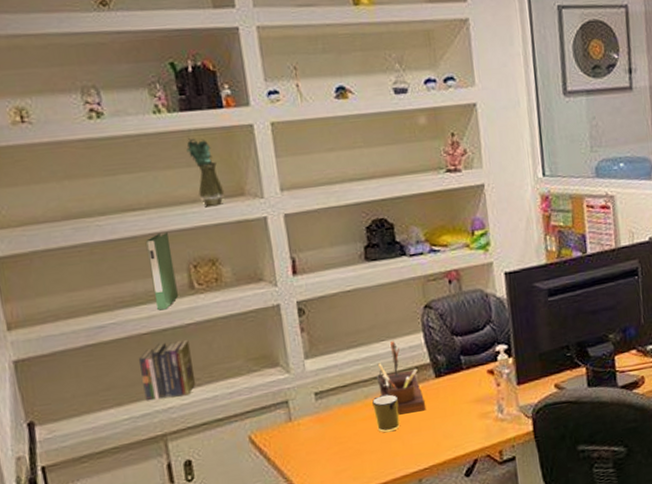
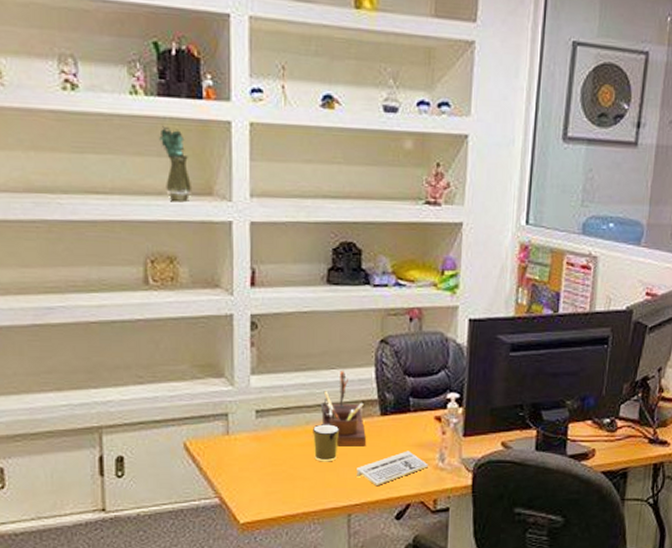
books: present [138,340,196,402] -> none [83,334,138,391]
binder: present [145,232,178,311] -> none [105,220,131,301]
computer keyboard: none [420,407,489,448] -> present [357,451,428,487]

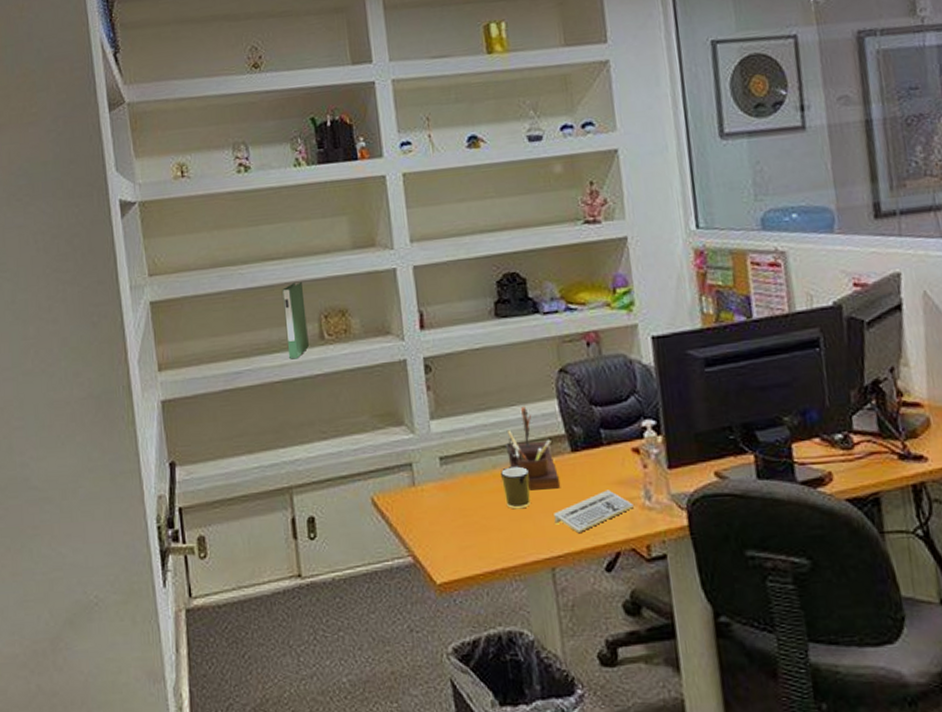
binder: none [105,220,131,301] -> present [281,281,309,360]
vase: present [159,125,192,201] -> none [323,189,356,257]

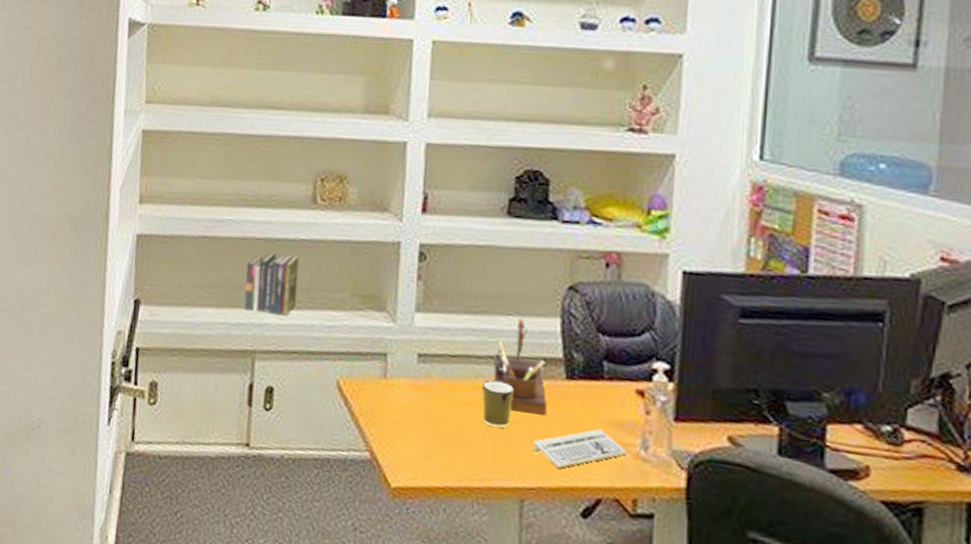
books: none [269,391,322,451] -> present [244,251,299,316]
binder: present [281,281,309,360] -> none [276,136,304,219]

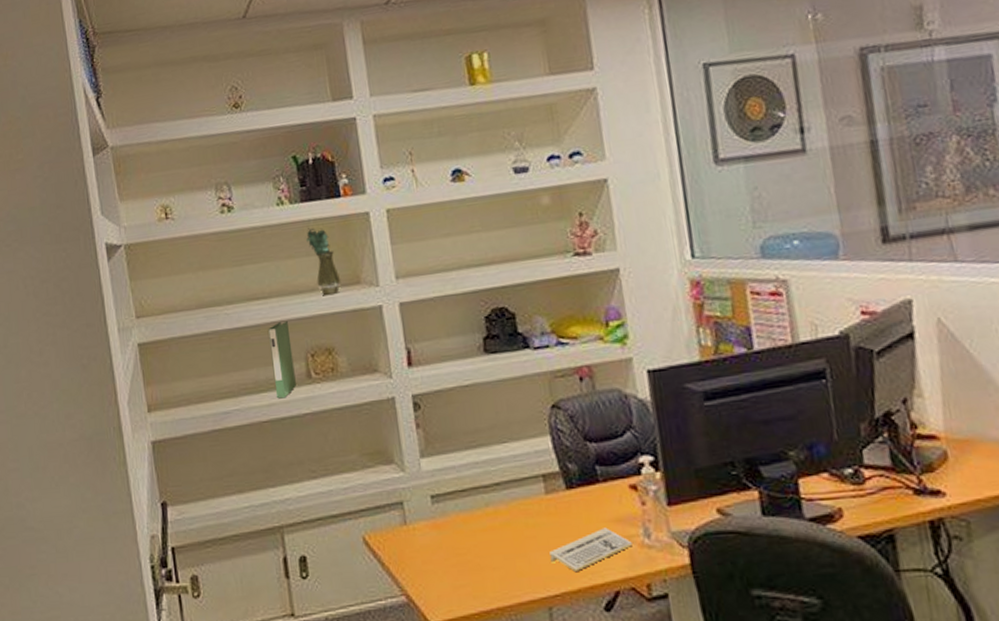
books: present [244,251,299,316] -> none [258,430,312,491]
binder: none [276,136,304,219] -> present [267,320,296,399]
vase: none [340,43,369,120] -> present [306,227,341,295]
mug: present [481,380,515,429] -> none [494,504,525,548]
desk organizer: present [493,319,546,416] -> none [497,444,555,529]

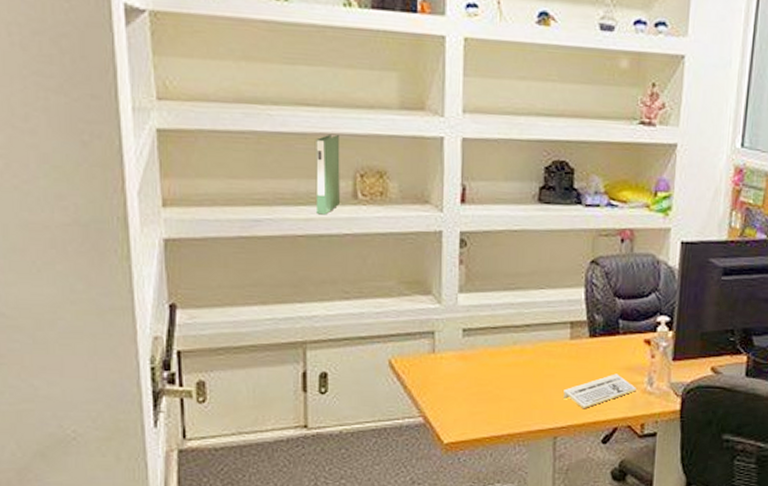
vase: present [306,227,341,295] -> none [372,38,405,116]

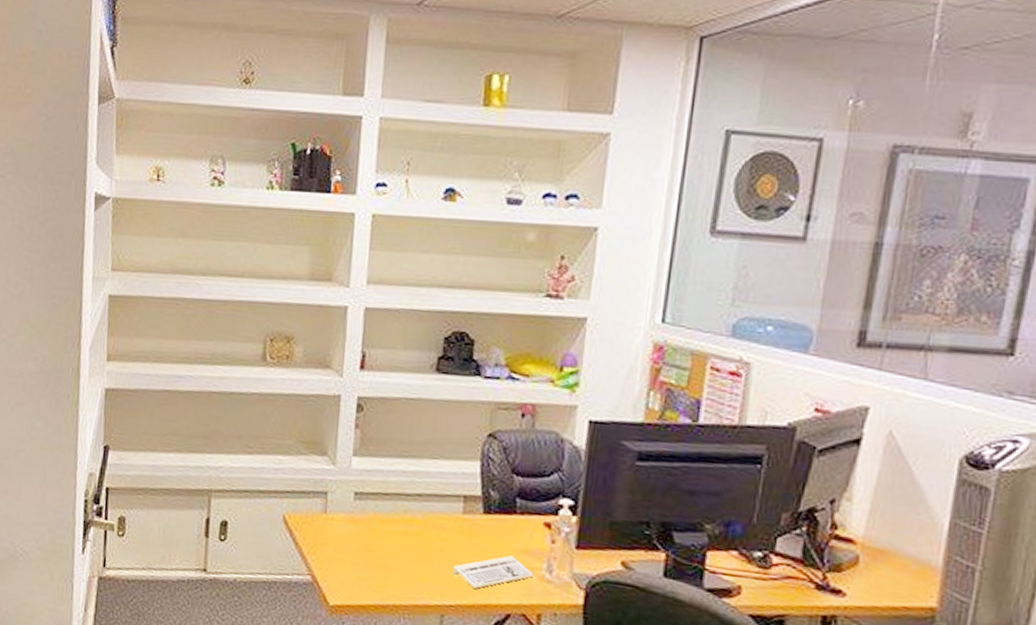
binder: present [314,133,340,215] -> none [230,301,255,375]

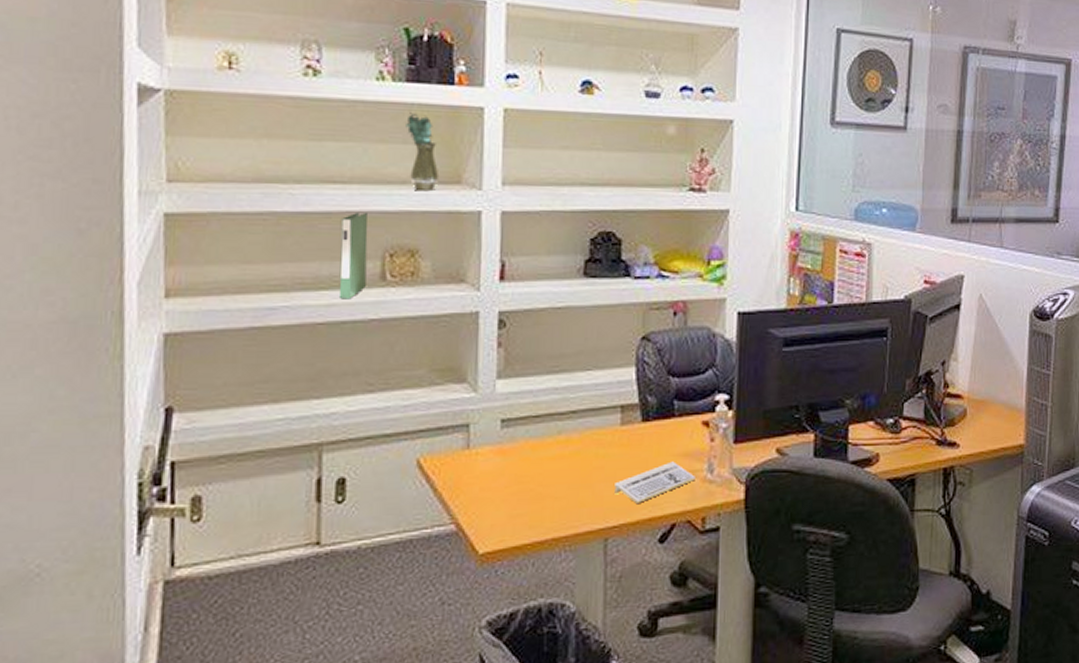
binder: none [230,301,255,375] -> present [339,211,368,300]
vase: none [288,216,314,286] -> present [406,111,440,190]

